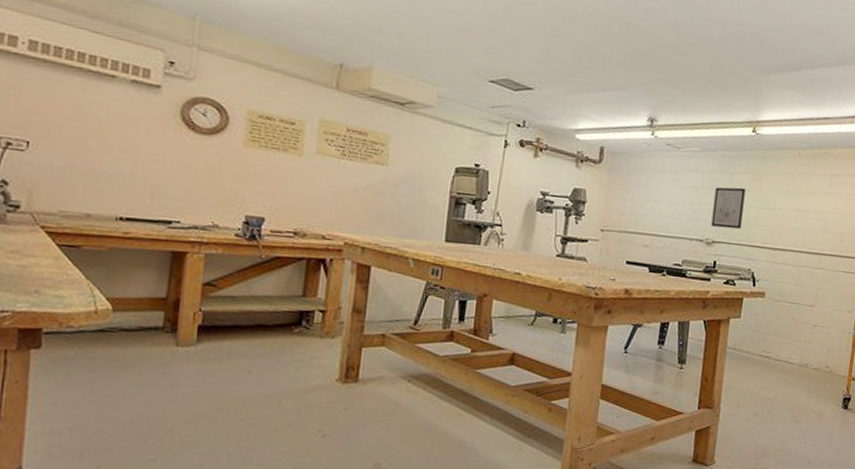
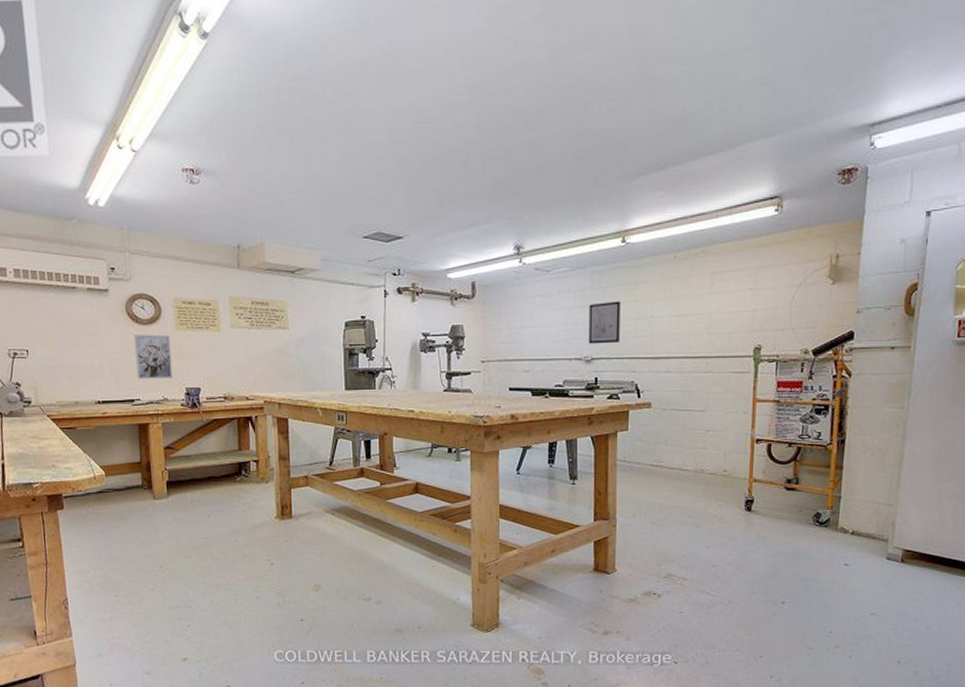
wall art: none [181,144,235,202] -> present [133,334,173,380]

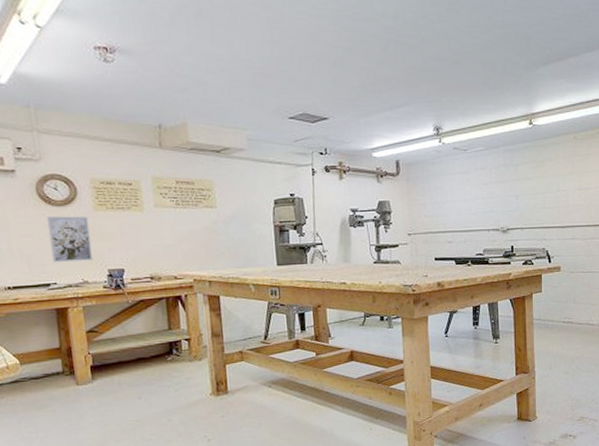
wall art: present [588,301,620,344] -> none [503,177,531,216]

